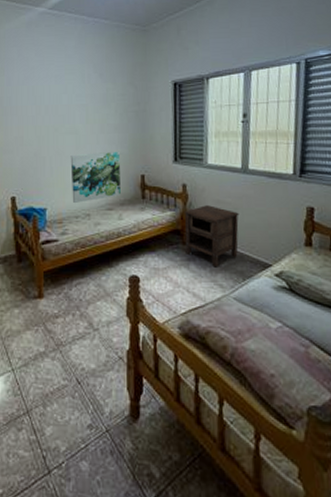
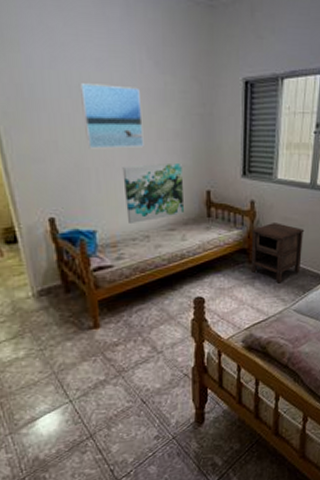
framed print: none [43,93,89,142] -> present [80,83,144,149]

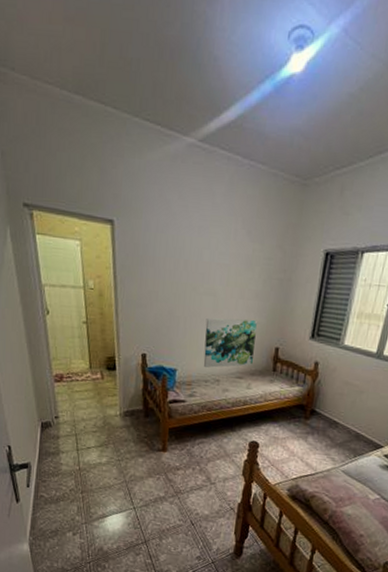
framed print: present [80,83,144,149] -> none [181,246,231,304]
nightstand: present [251,223,305,283] -> none [306,385,364,443]

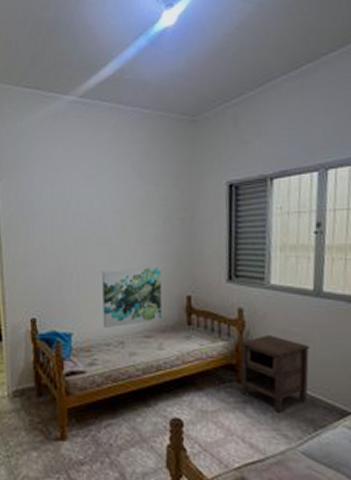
nightstand: none [306,385,364,443] -> present [239,335,310,413]

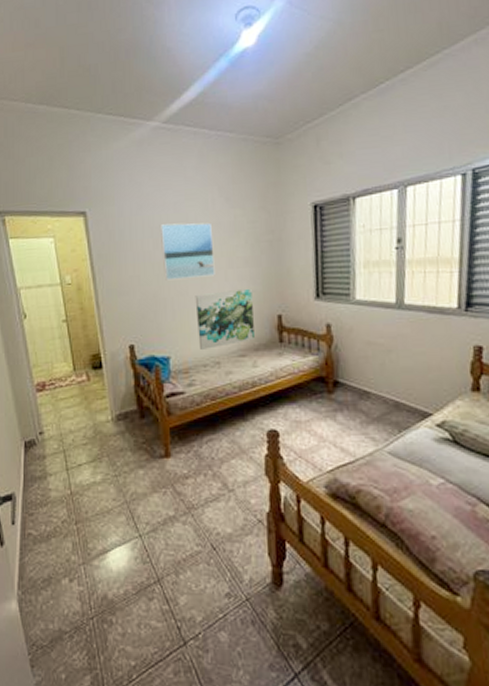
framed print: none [70,197,124,254] -> present [161,222,215,281]
nightstand: present [239,335,310,413] -> none [328,347,394,418]

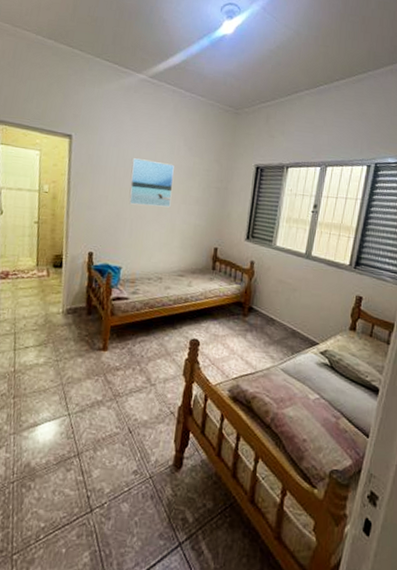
wall art: present [195,288,254,351] -> none [147,220,198,267]

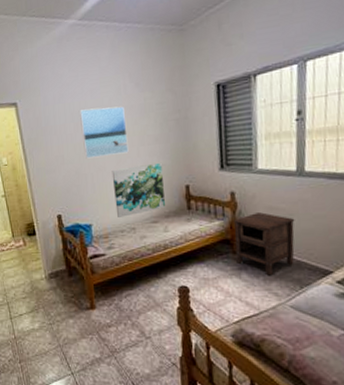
wall art: none [147,220,198,267] -> present [111,162,165,219]
nightstand: none [245,283,297,340] -> present [233,212,295,276]

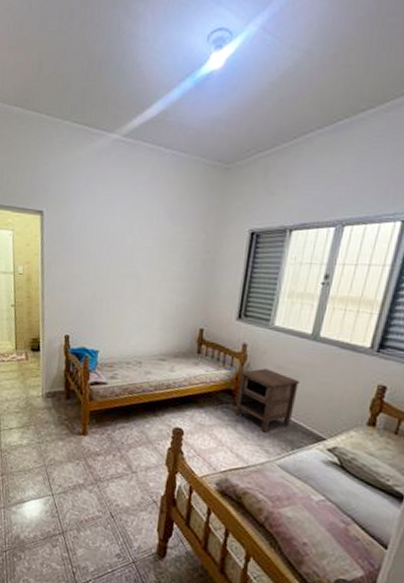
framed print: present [80,106,129,159] -> none [104,232,153,285]
wall art: present [111,162,165,219] -> none [125,299,180,350]

